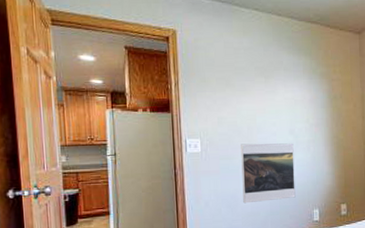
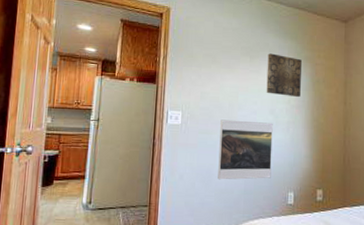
wall art: none [282,72,319,116] -> present [266,53,302,98]

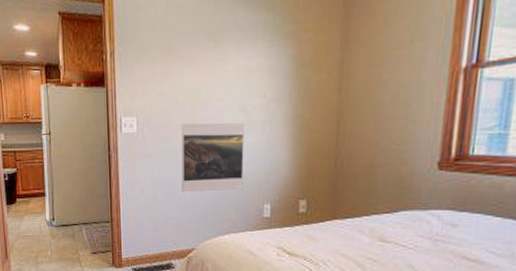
wall art: present [266,53,302,98] -> none [235,33,281,89]

